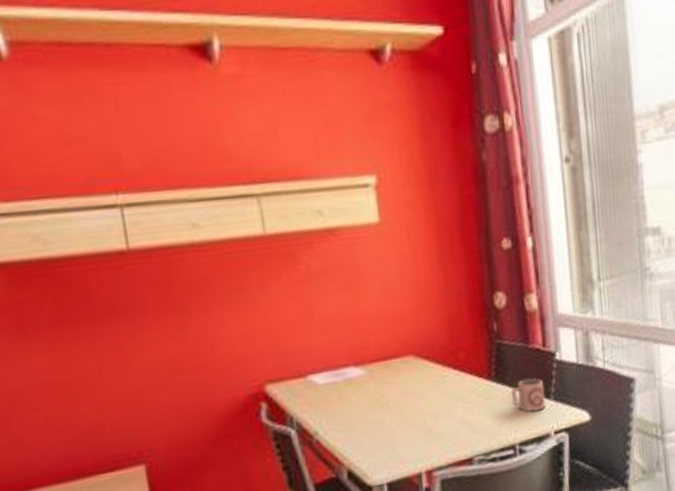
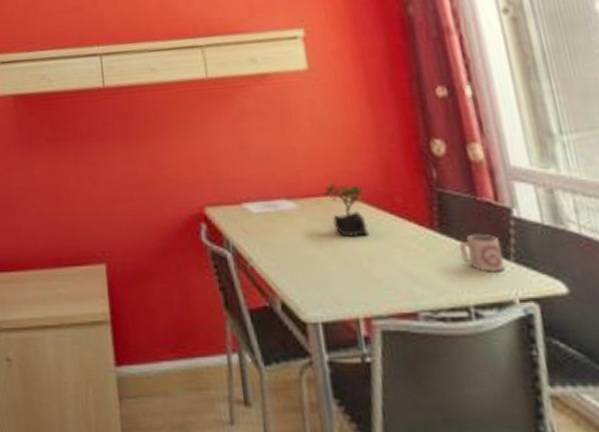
succulent plant: none [391,344,435,397] -> present [323,183,370,237]

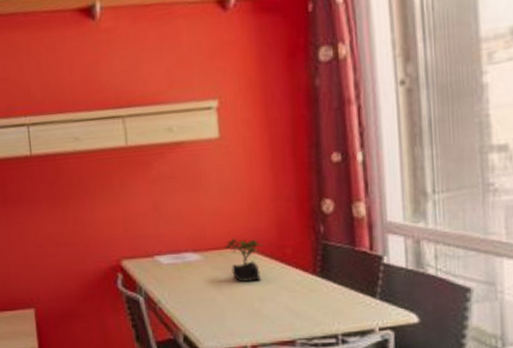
cup: present [459,233,506,273] -> none [336,277,371,308]

